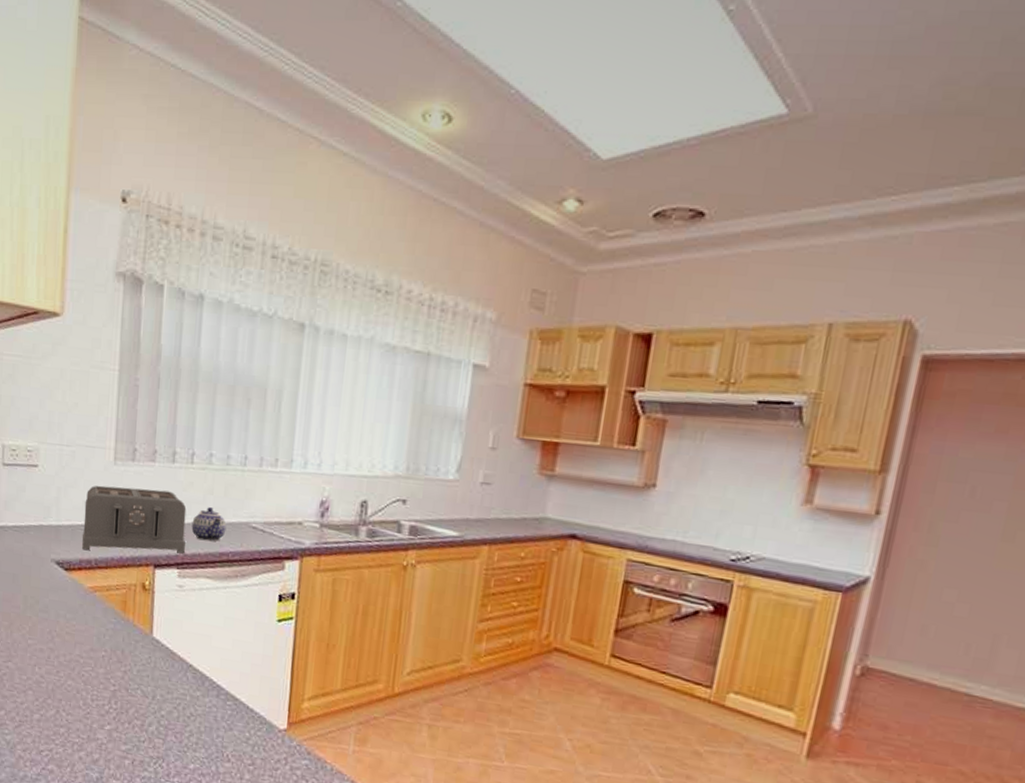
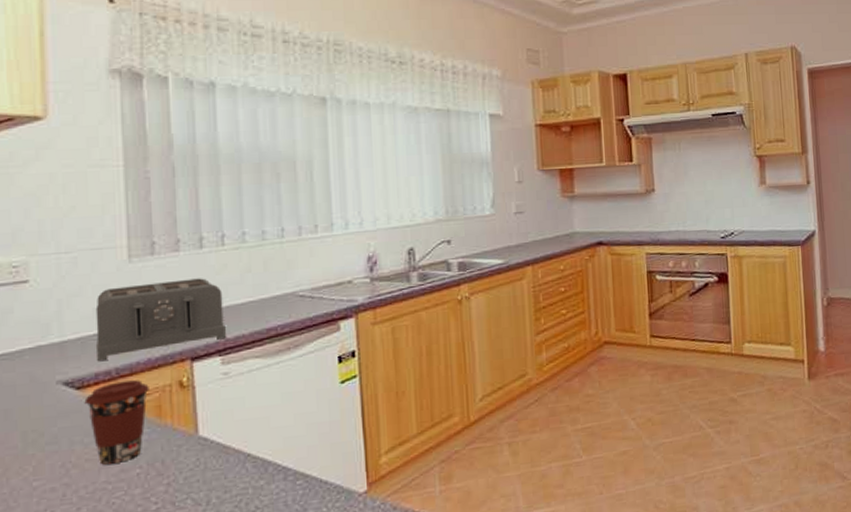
coffee cup: none [69,571,119,643] -> present [84,380,149,465]
teapot: present [191,507,227,542] -> none [230,285,271,321]

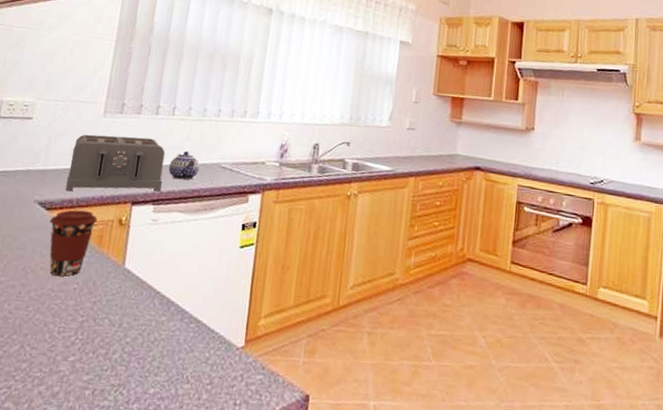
teapot: none [230,285,271,321] -> present [168,151,200,180]

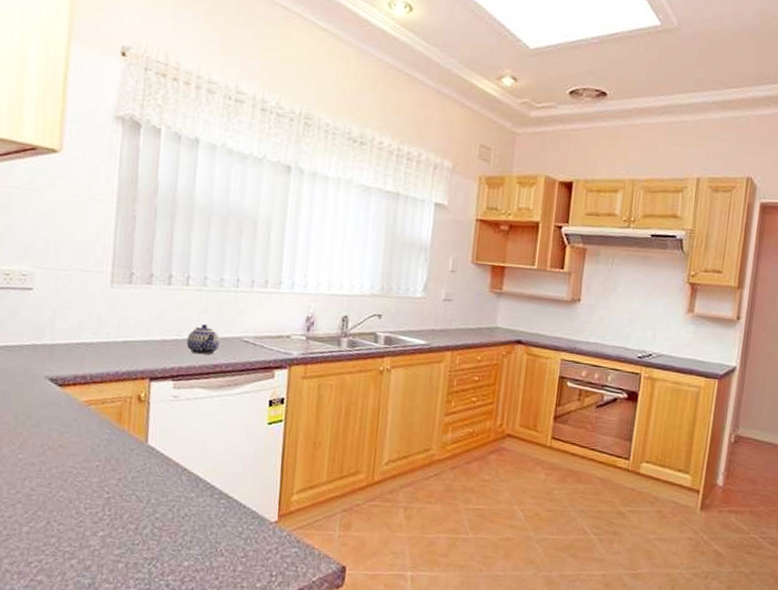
coffee cup: present [49,210,97,276] -> none [63,386,114,454]
toaster: present [65,134,165,192] -> none [77,306,182,367]

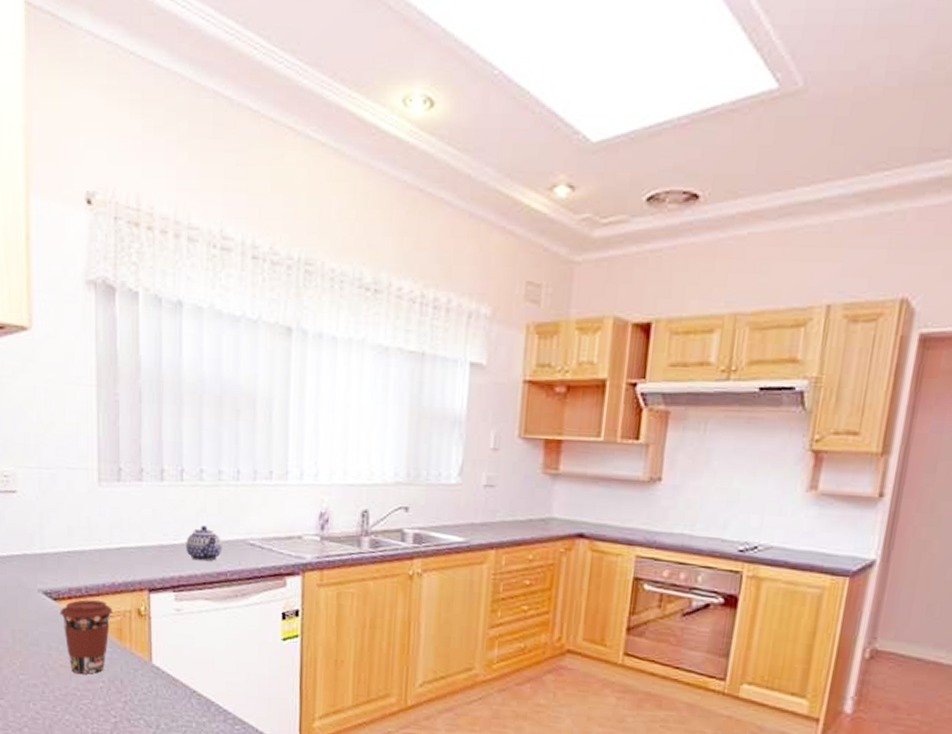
coffee cup: none [63,386,114,454] -> present [60,599,112,674]

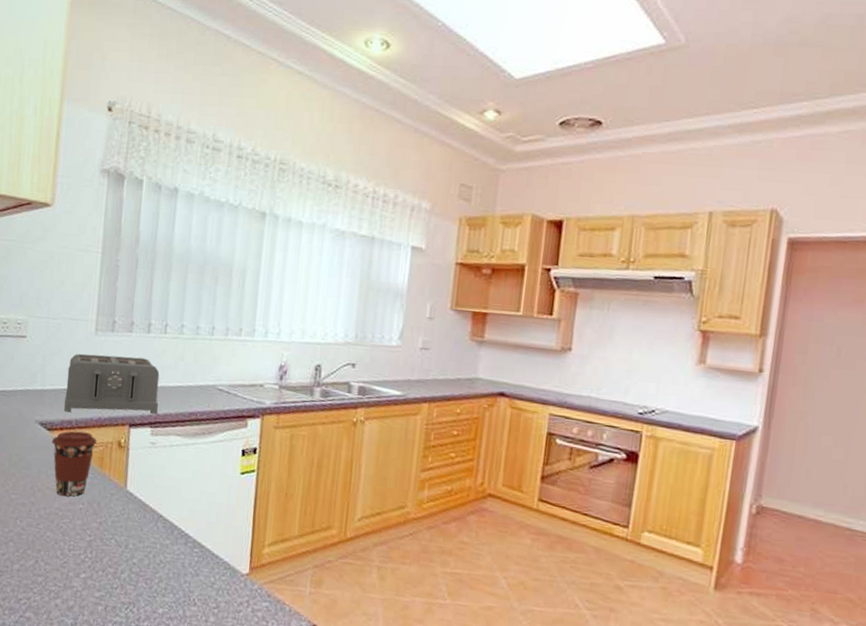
toaster: none [70,508,180,578] -> present [64,353,160,414]
teapot: present [186,526,223,562] -> none [164,372,196,403]

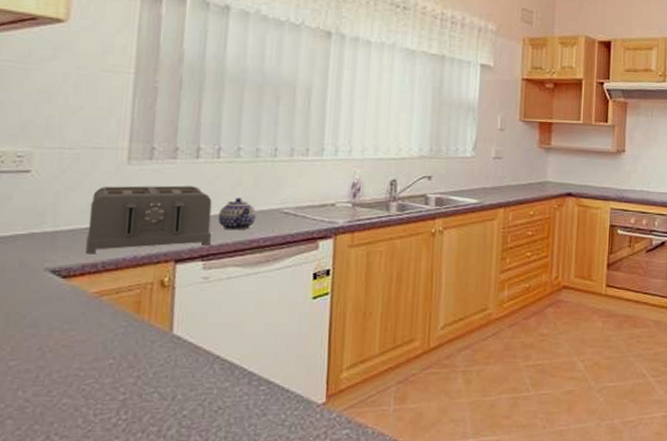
coffee cup: present [51,431,97,497] -> none [68,275,132,352]
teapot: none [164,372,196,403] -> present [218,198,257,231]

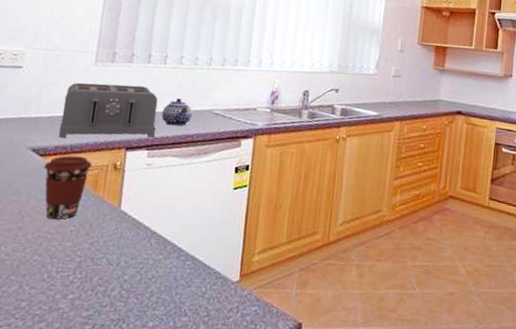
coffee cup: none [68,275,132,352] -> present [44,155,92,219]

